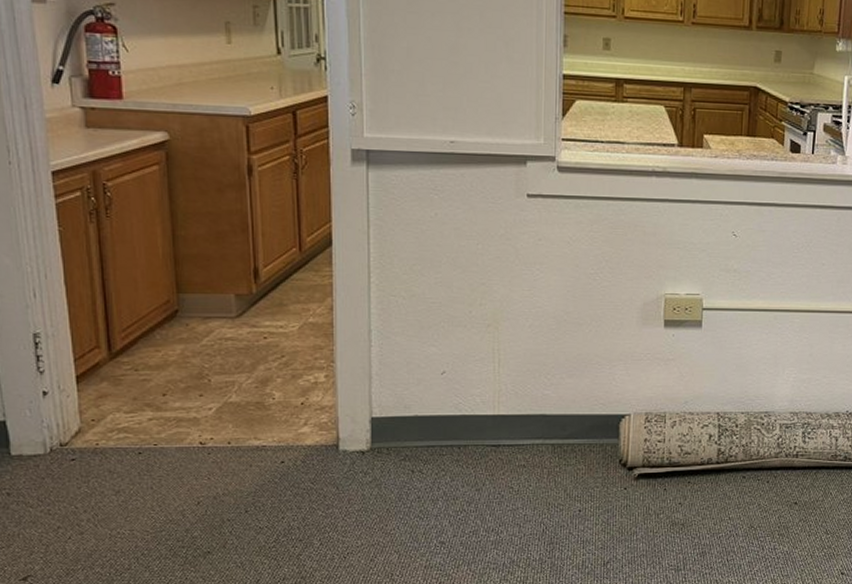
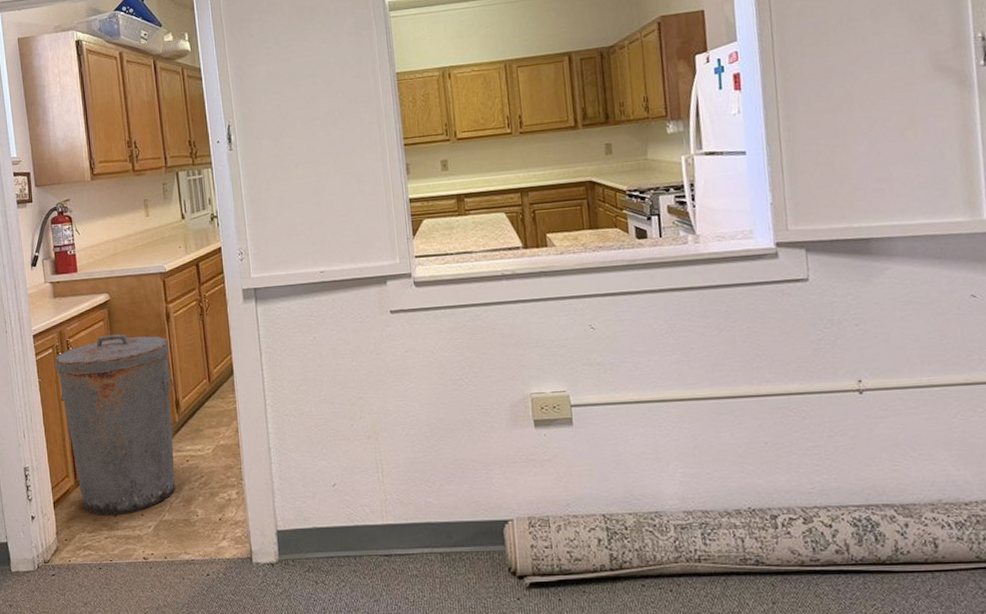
trash can: none [84,182,254,394] -> present [55,334,175,516]

